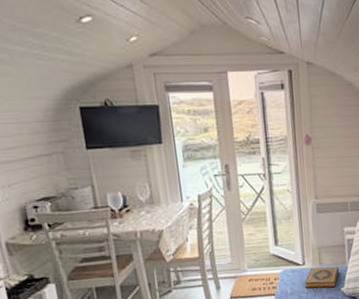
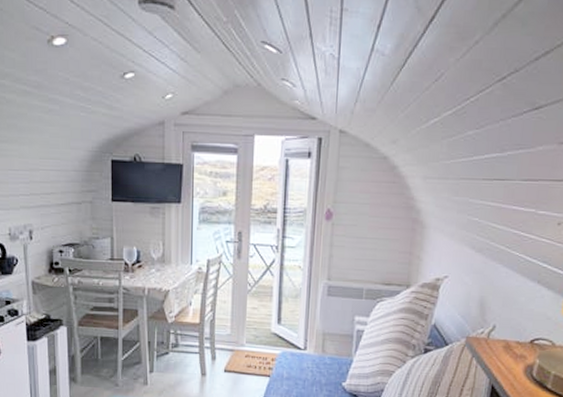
hardback book: present [305,267,339,289] -> none [303,354,343,380]

